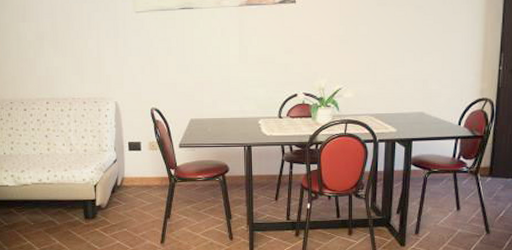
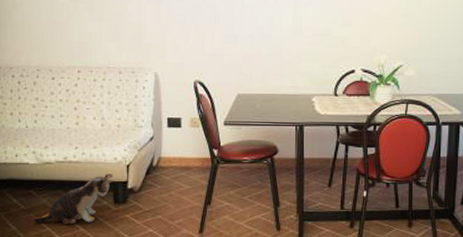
plush toy: none [16,193,83,238] -> present [34,174,114,224]

